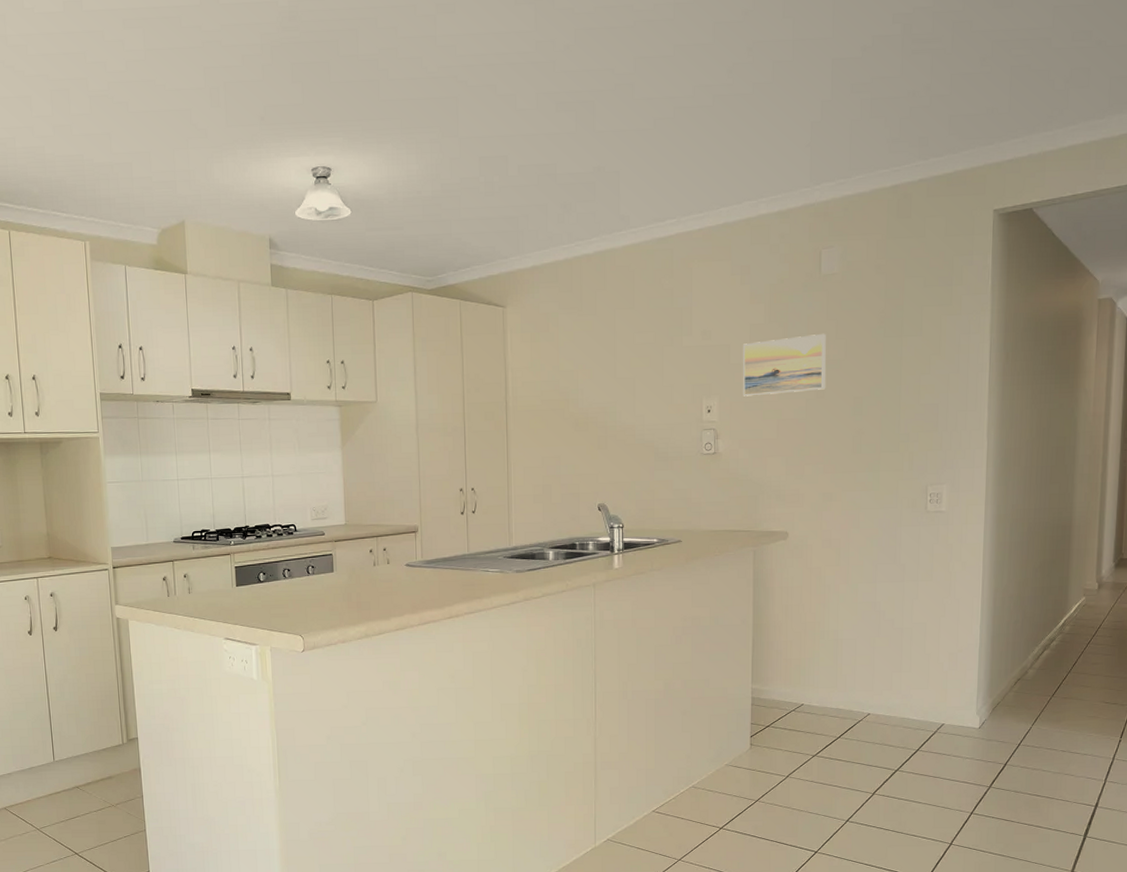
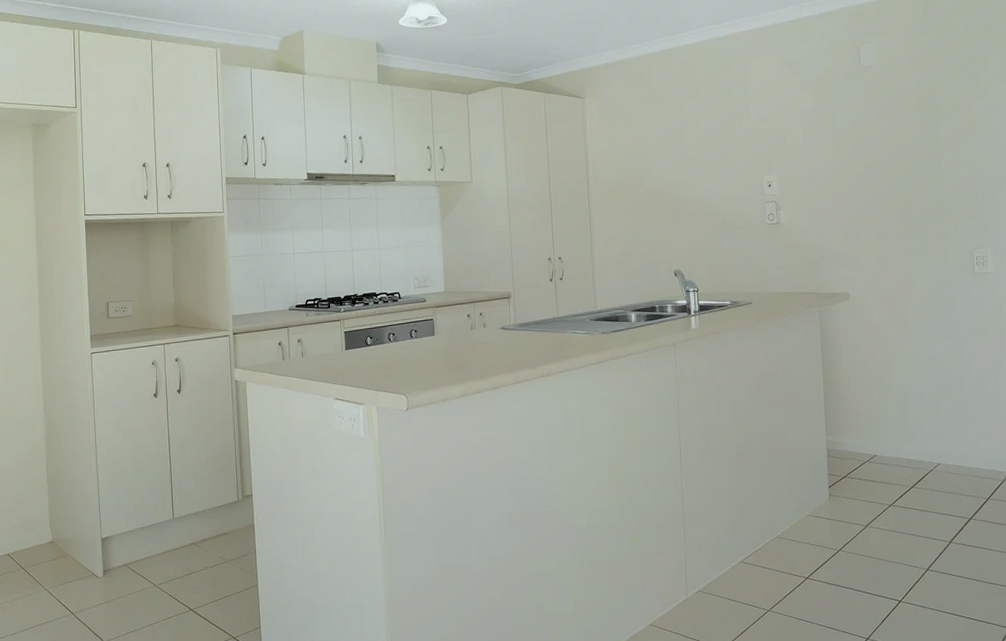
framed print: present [743,333,826,397] -> none [797,116,873,173]

